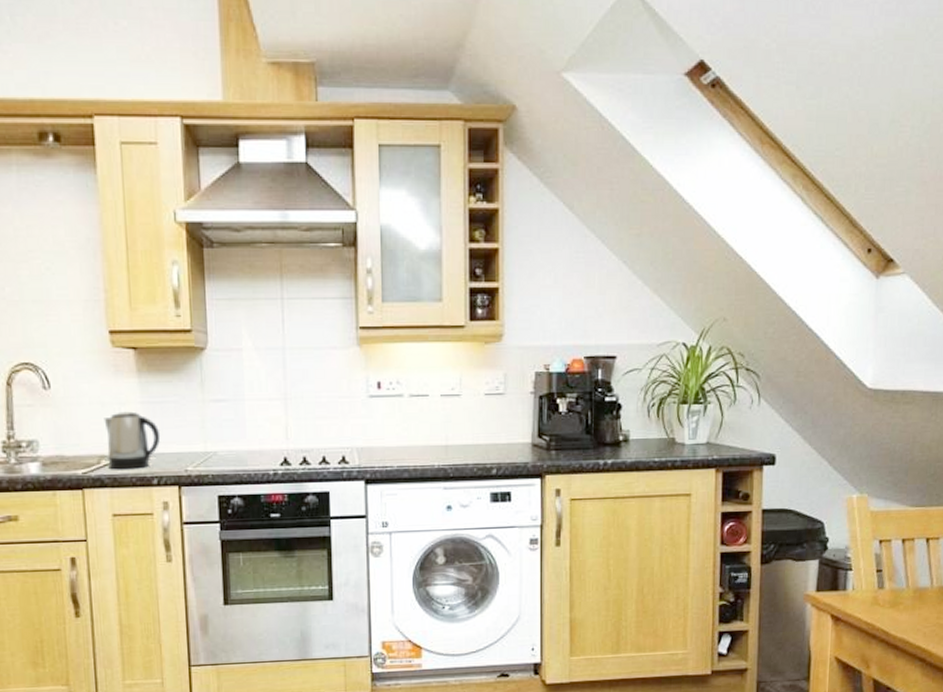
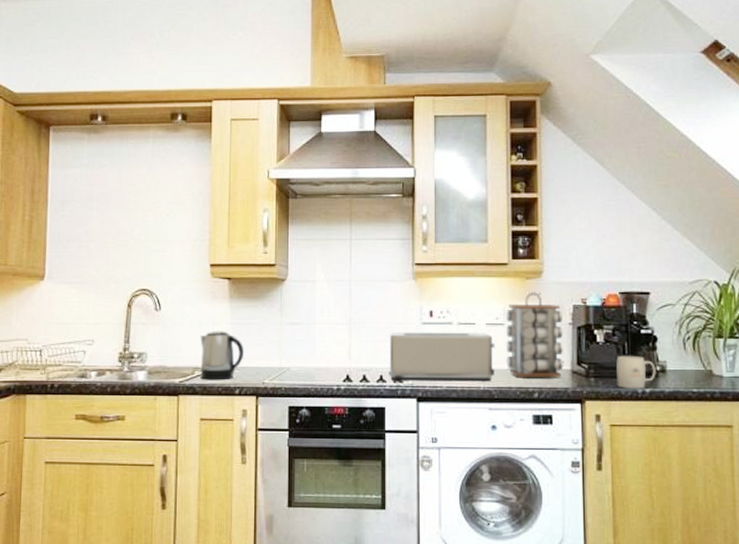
toaster: none [331,405,450,462] -> present [389,332,495,382]
spice rack: none [463,358,523,454] -> present [506,292,563,379]
mug: none [577,425,619,462] -> present [616,355,656,390]

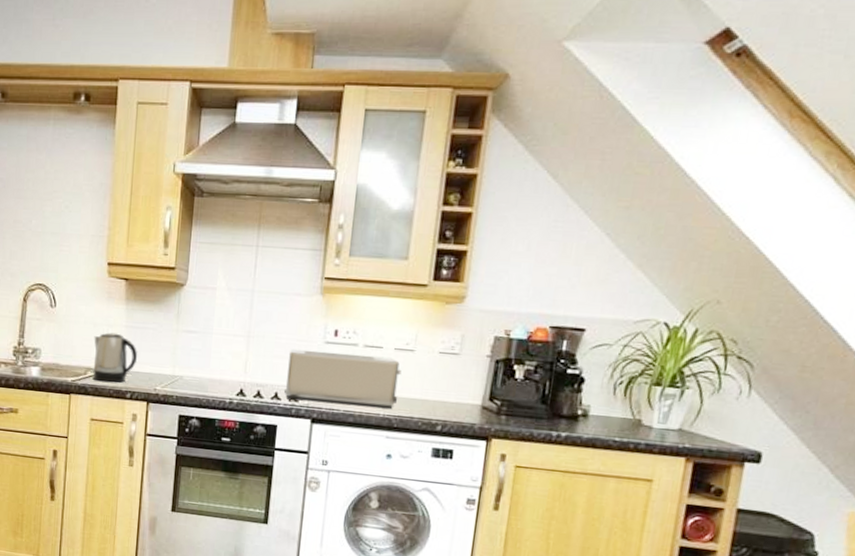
spice rack: present [506,292,563,379] -> none [411,318,481,412]
mug: present [616,355,656,390] -> none [529,394,577,433]

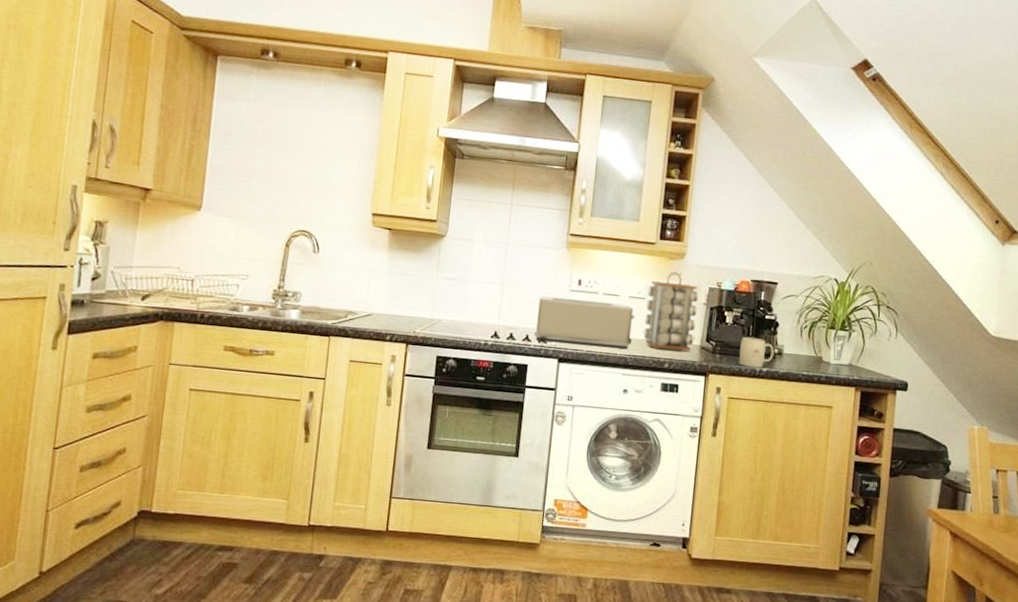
kettle: present [92,332,138,383] -> none [353,278,399,326]
spice rack: none [411,318,481,412] -> present [643,272,699,352]
mug: none [529,394,577,433] -> present [738,336,774,369]

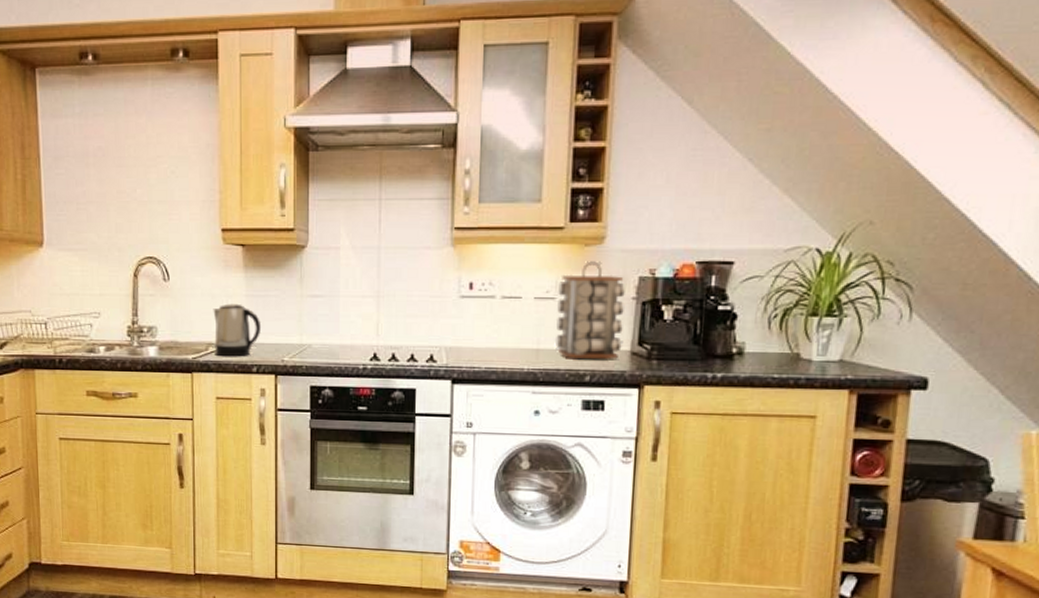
kettle: none [353,278,399,326] -> present [213,303,262,357]
toaster: present [534,295,635,350] -> none [421,306,543,363]
mug: present [738,336,774,369] -> none [682,335,732,374]

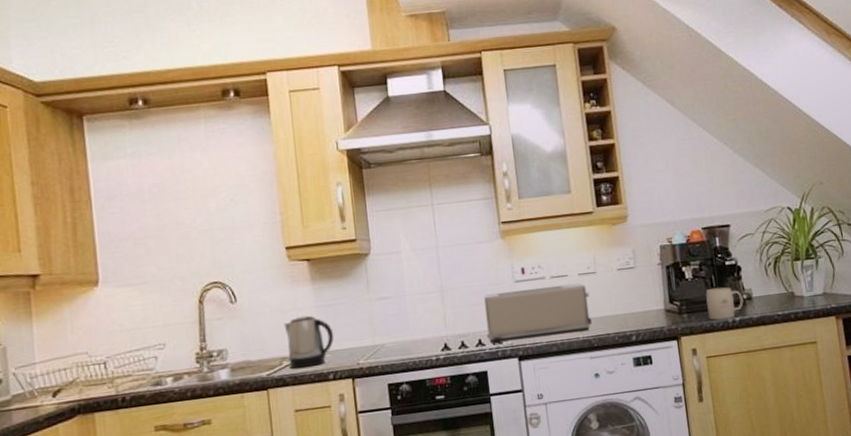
toaster: none [421,306,543,363] -> present [483,283,592,343]
spice rack: present [556,261,625,360] -> none [596,237,657,323]
mug: none [682,335,732,374] -> present [705,287,744,320]

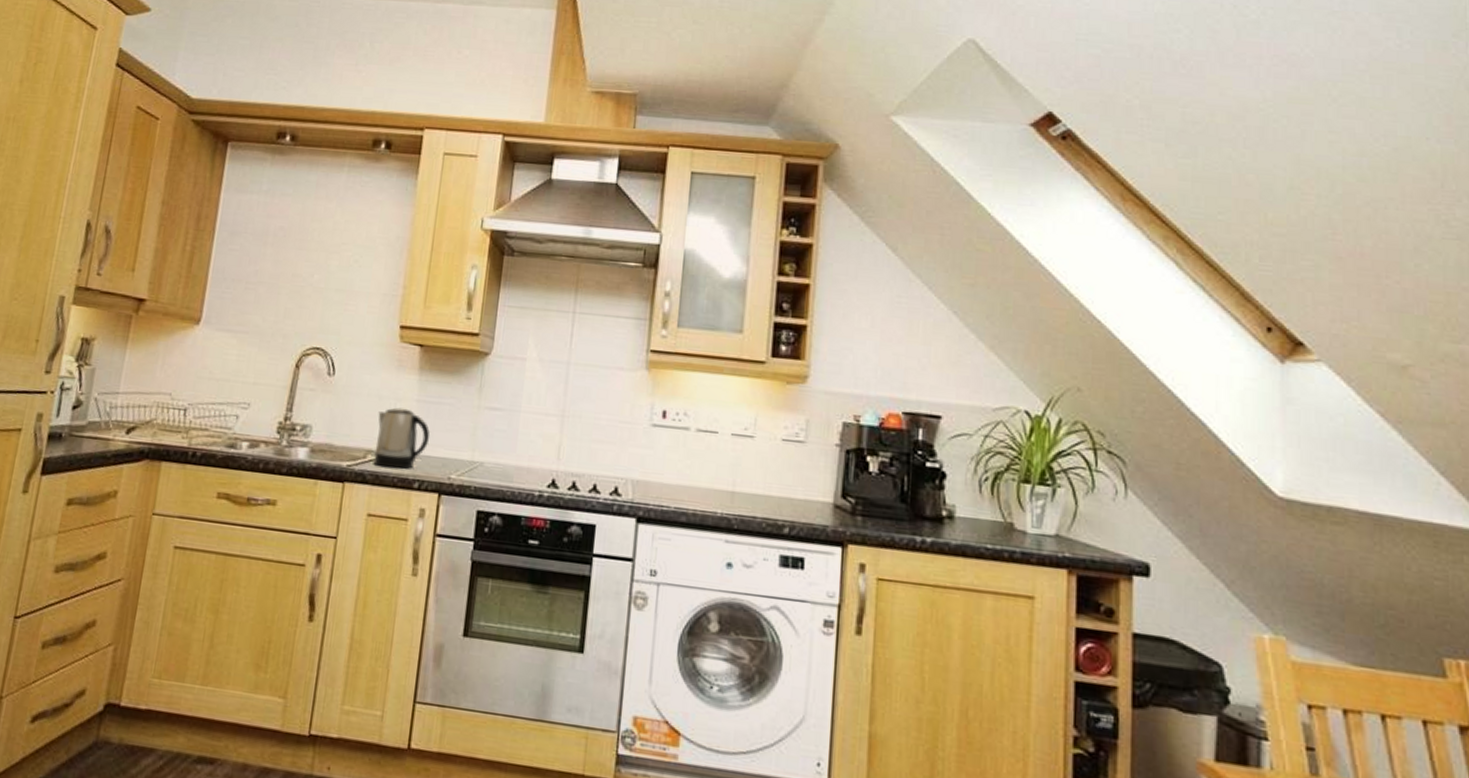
toaster: present [483,283,592,343] -> none [605,432,740,507]
mug: present [705,287,744,320] -> none [889,491,942,538]

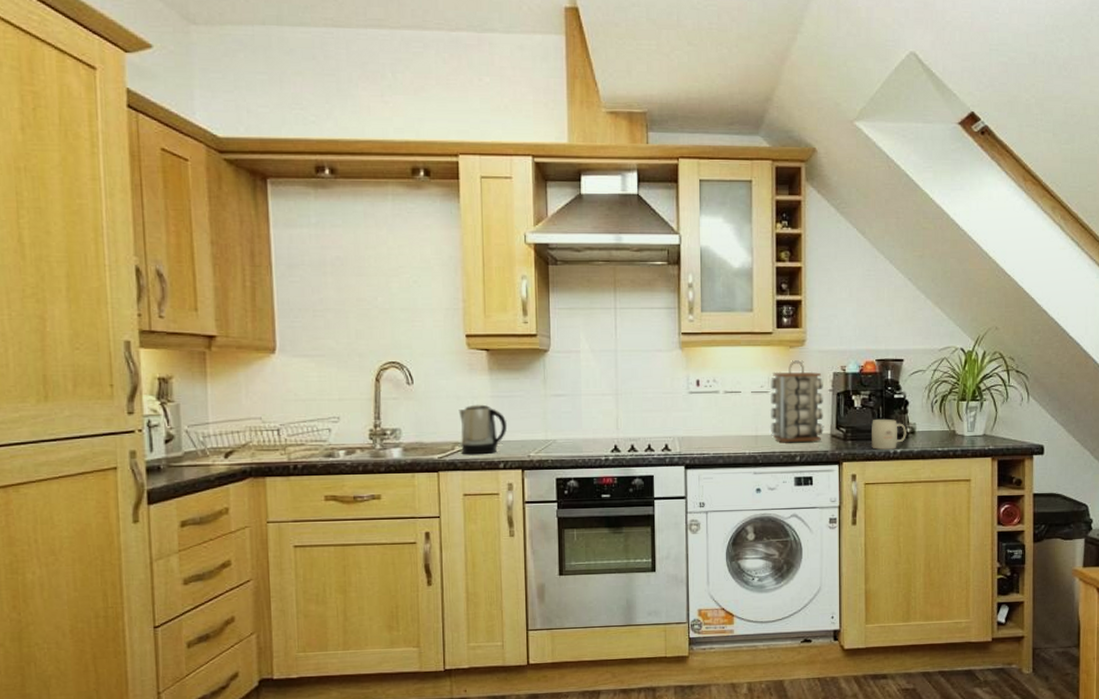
spice rack: none [752,400,828,511] -> present [770,360,823,443]
mug: none [889,491,942,538] -> present [870,418,907,451]

